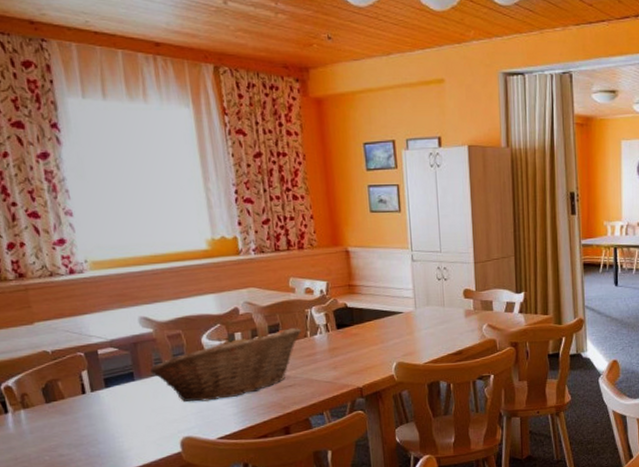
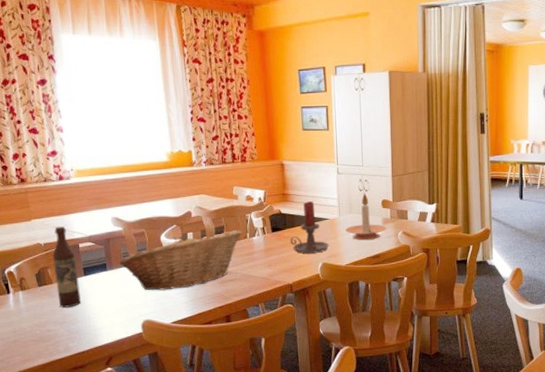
wine bottle: none [63,330,102,427] -> present [53,226,81,308]
candle holder: none [358,293,405,353] -> present [290,201,329,254]
candle holder: none [422,282,470,336] -> present [345,193,387,241]

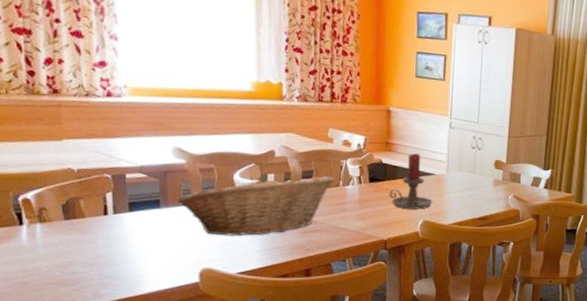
wine bottle: present [53,226,81,308] -> none [88,151,121,247]
candle holder: present [345,193,387,241] -> none [452,151,497,201]

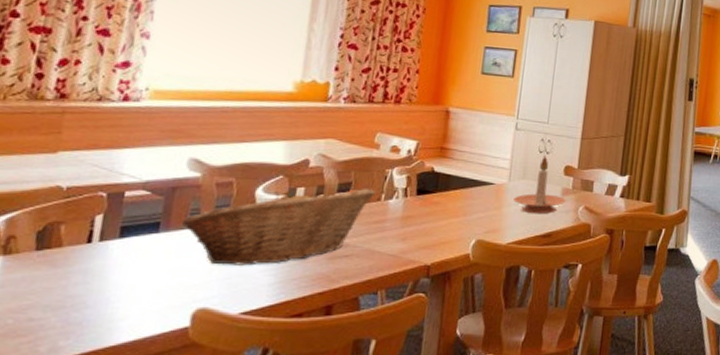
candle holder: present [389,153,433,209] -> none [438,160,490,226]
candle holder: none [452,151,497,201] -> present [513,156,566,215]

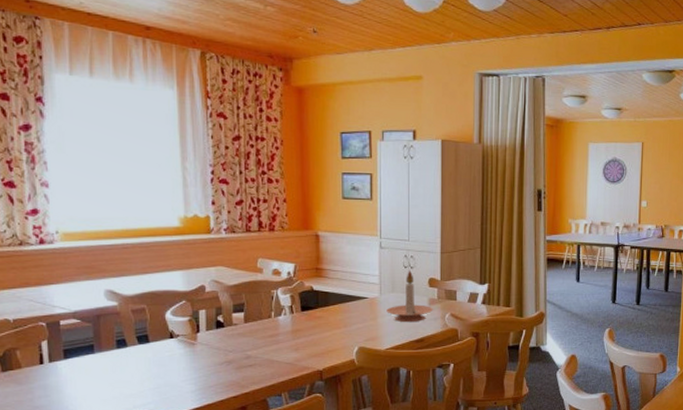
fruit basket: present [181,189,375,266] -> none [110,308,266,378]

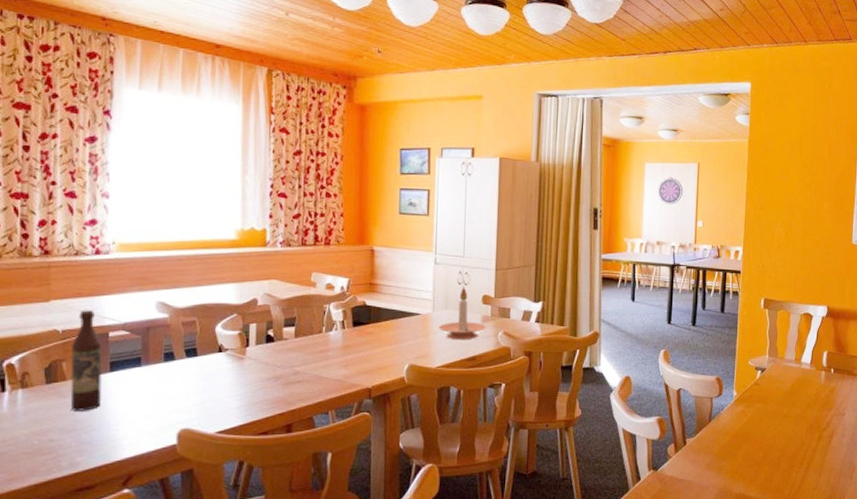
wine bottle: none [24,299,58,398] -> present [70,310,102,411]

